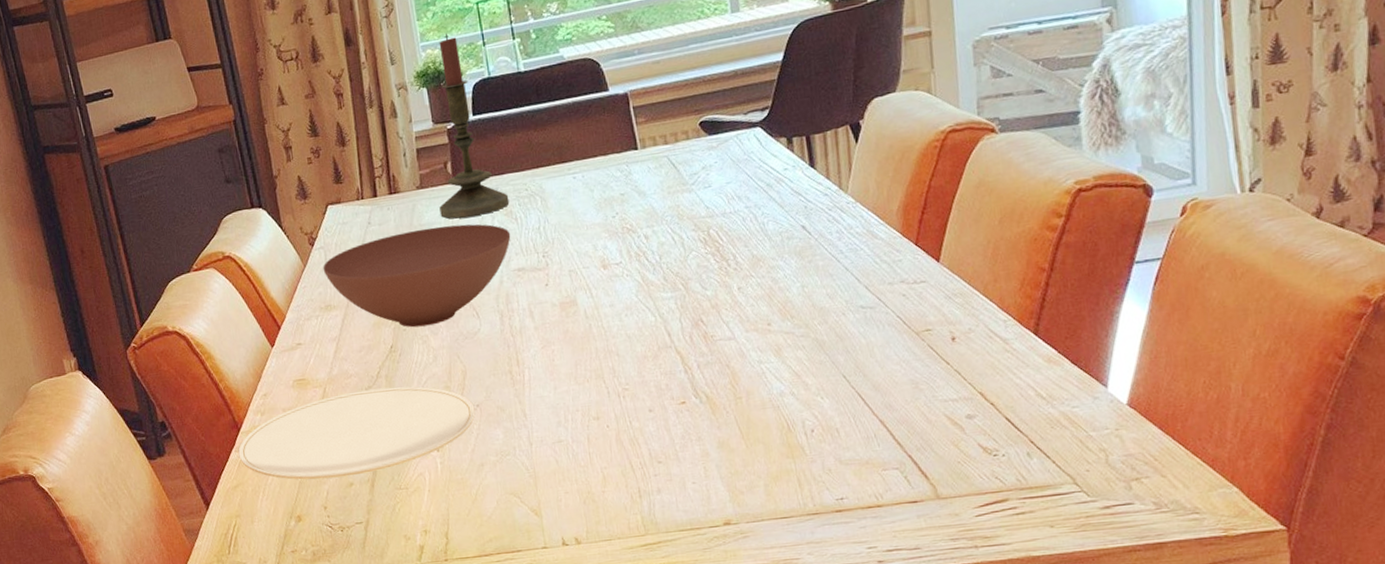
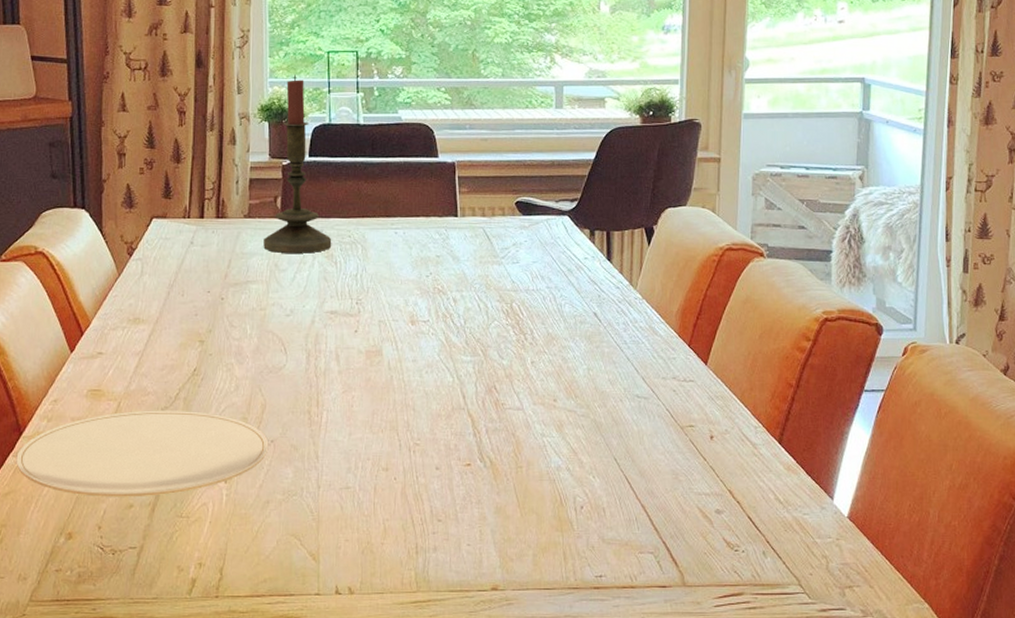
bowl: present [323,224,511,328] -> none [137,257,329,354]

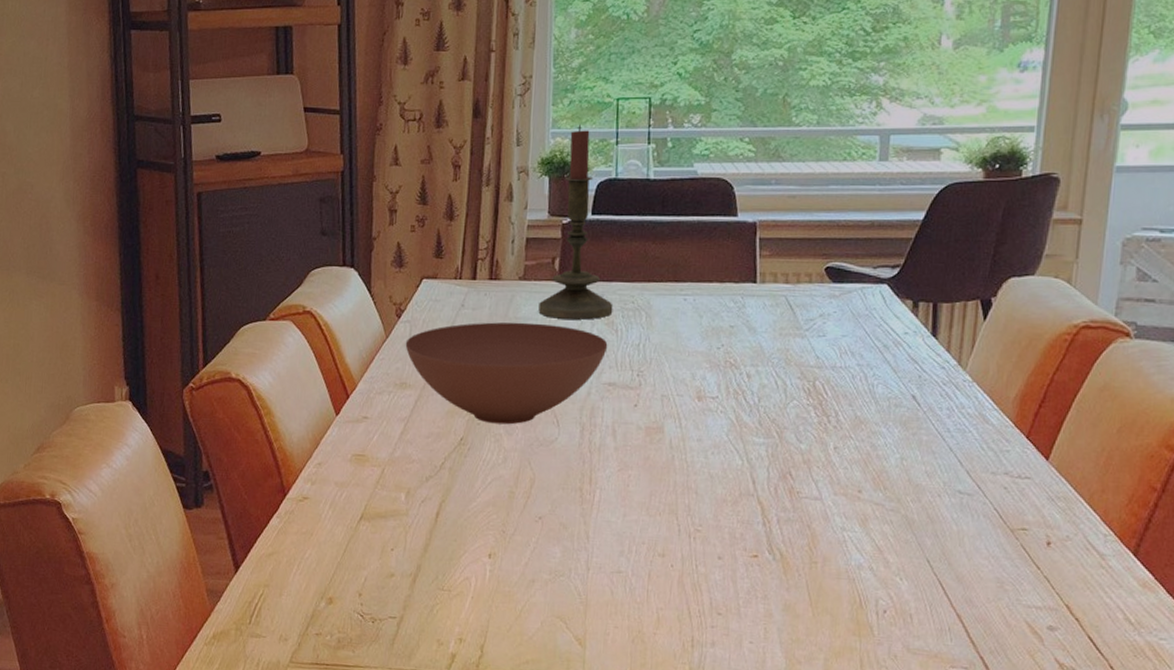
plate: present [16,410,269,497] -> none [280,478,537,567]
bowl: none [137,257,329,354] -> present [405,322,608,425]

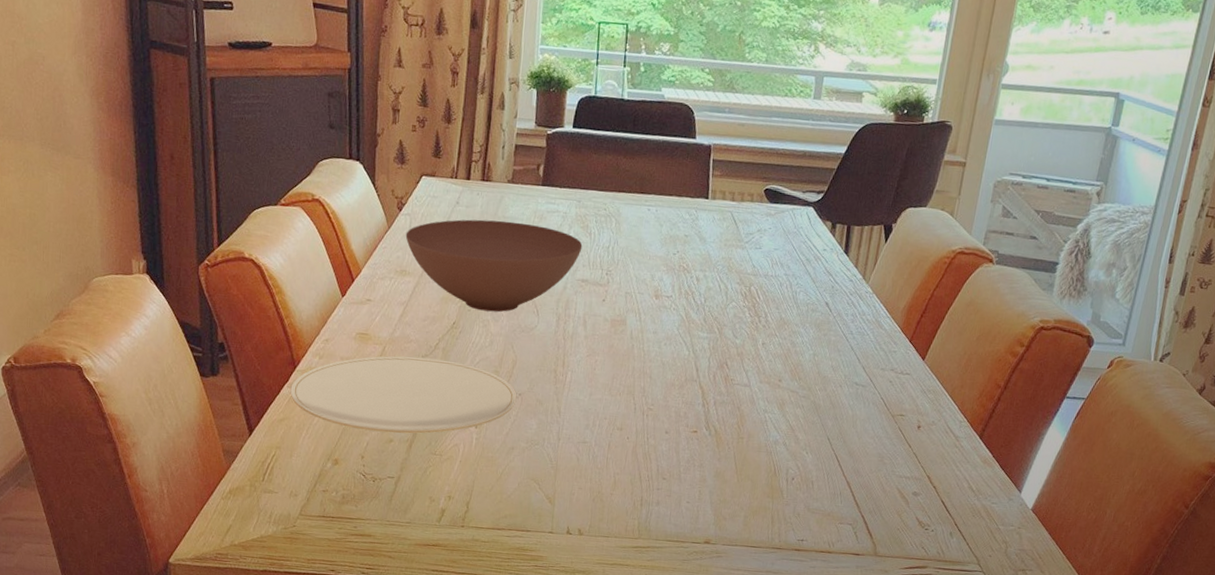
plate: none [280,478,537,567] -> present [290,356,517,434]
candle: present [538,124,614,320] -> none [524,43,589,223]

